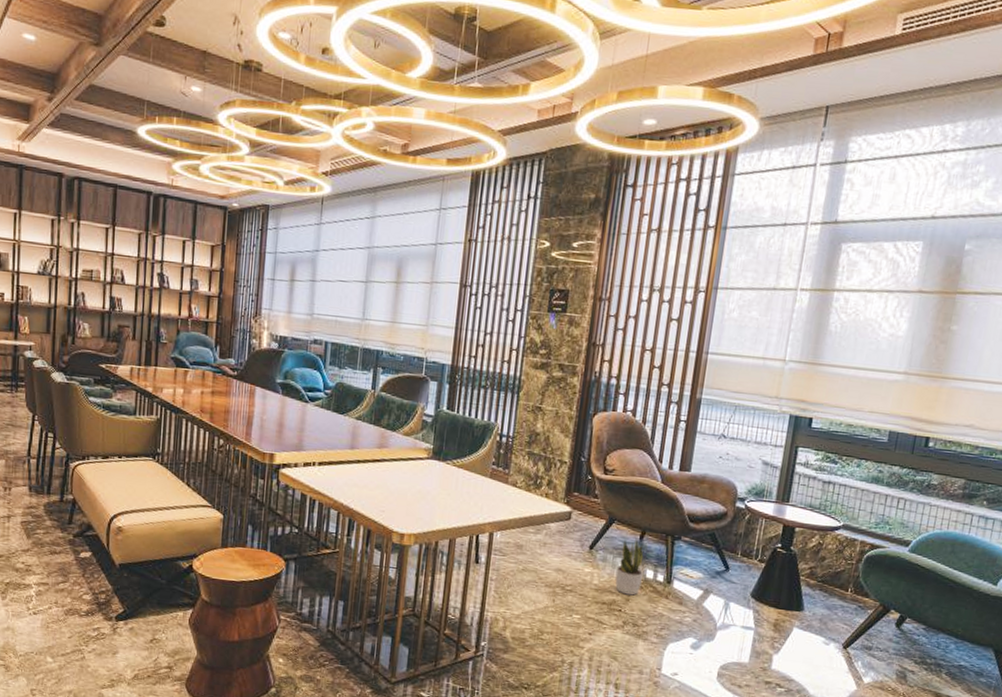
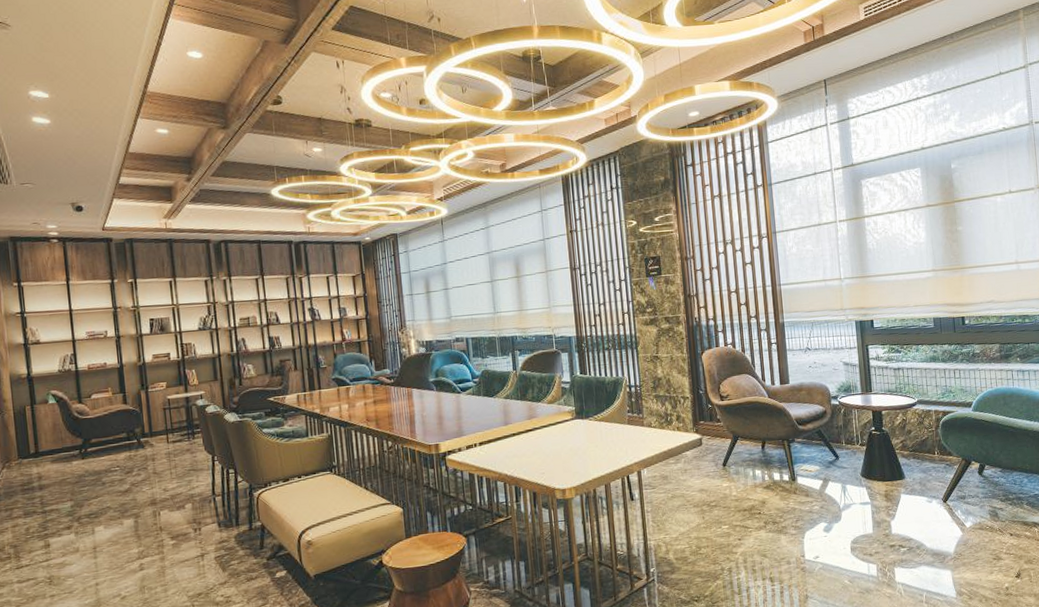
potted plant: present [615,537,644,596] -> none [748,448,772,499]

